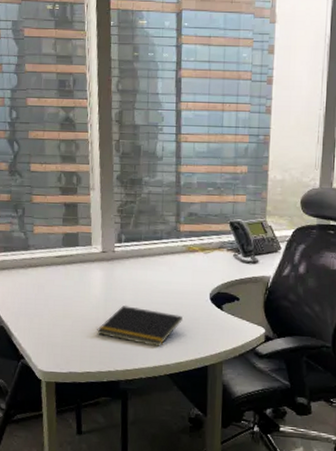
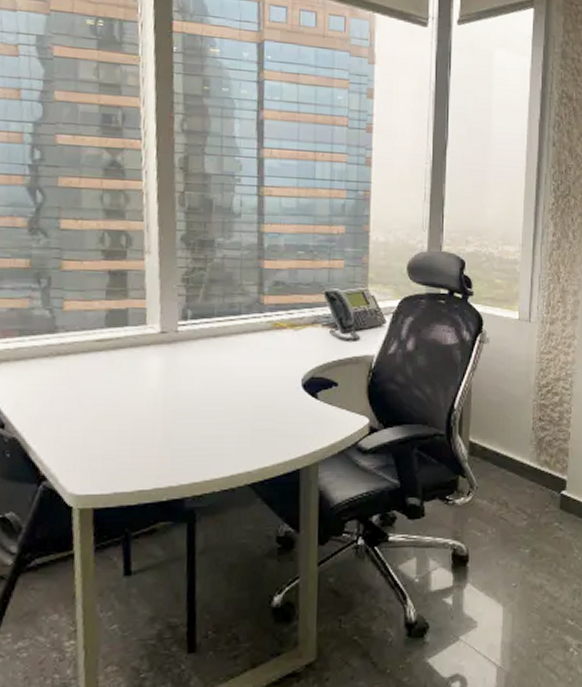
notepad: present [97,305,182,347] -> none [153,399,267,450]

